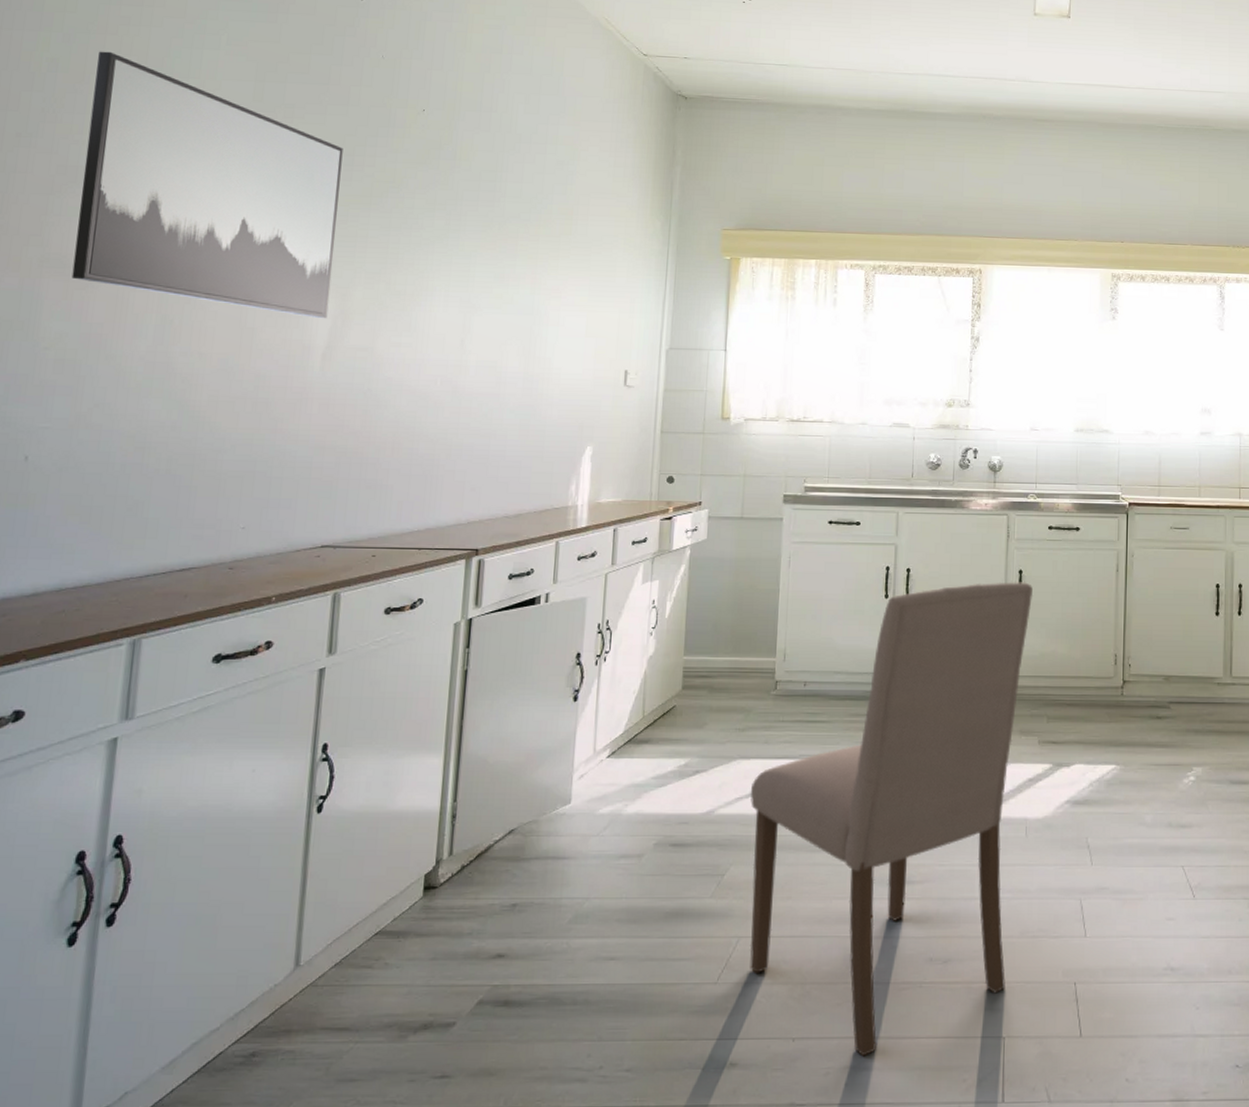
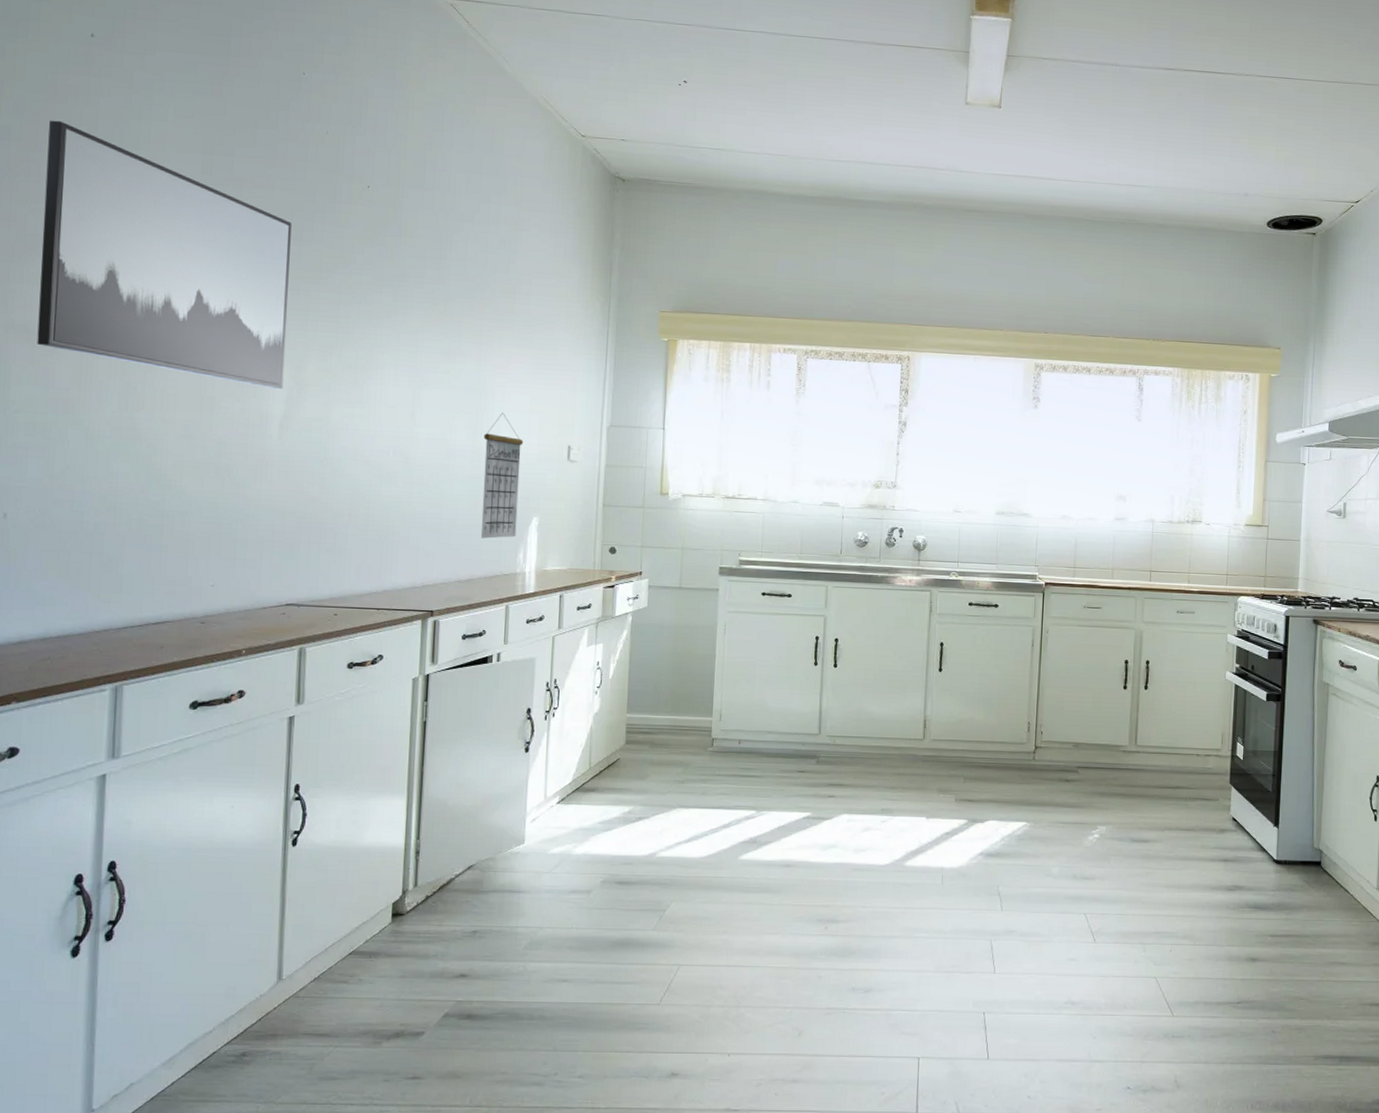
calendar: none [530,337,579,470] -> present [480,412,524,539]
dining chair: present [749,582,1033,1057] -> none [689,653,953,1071]

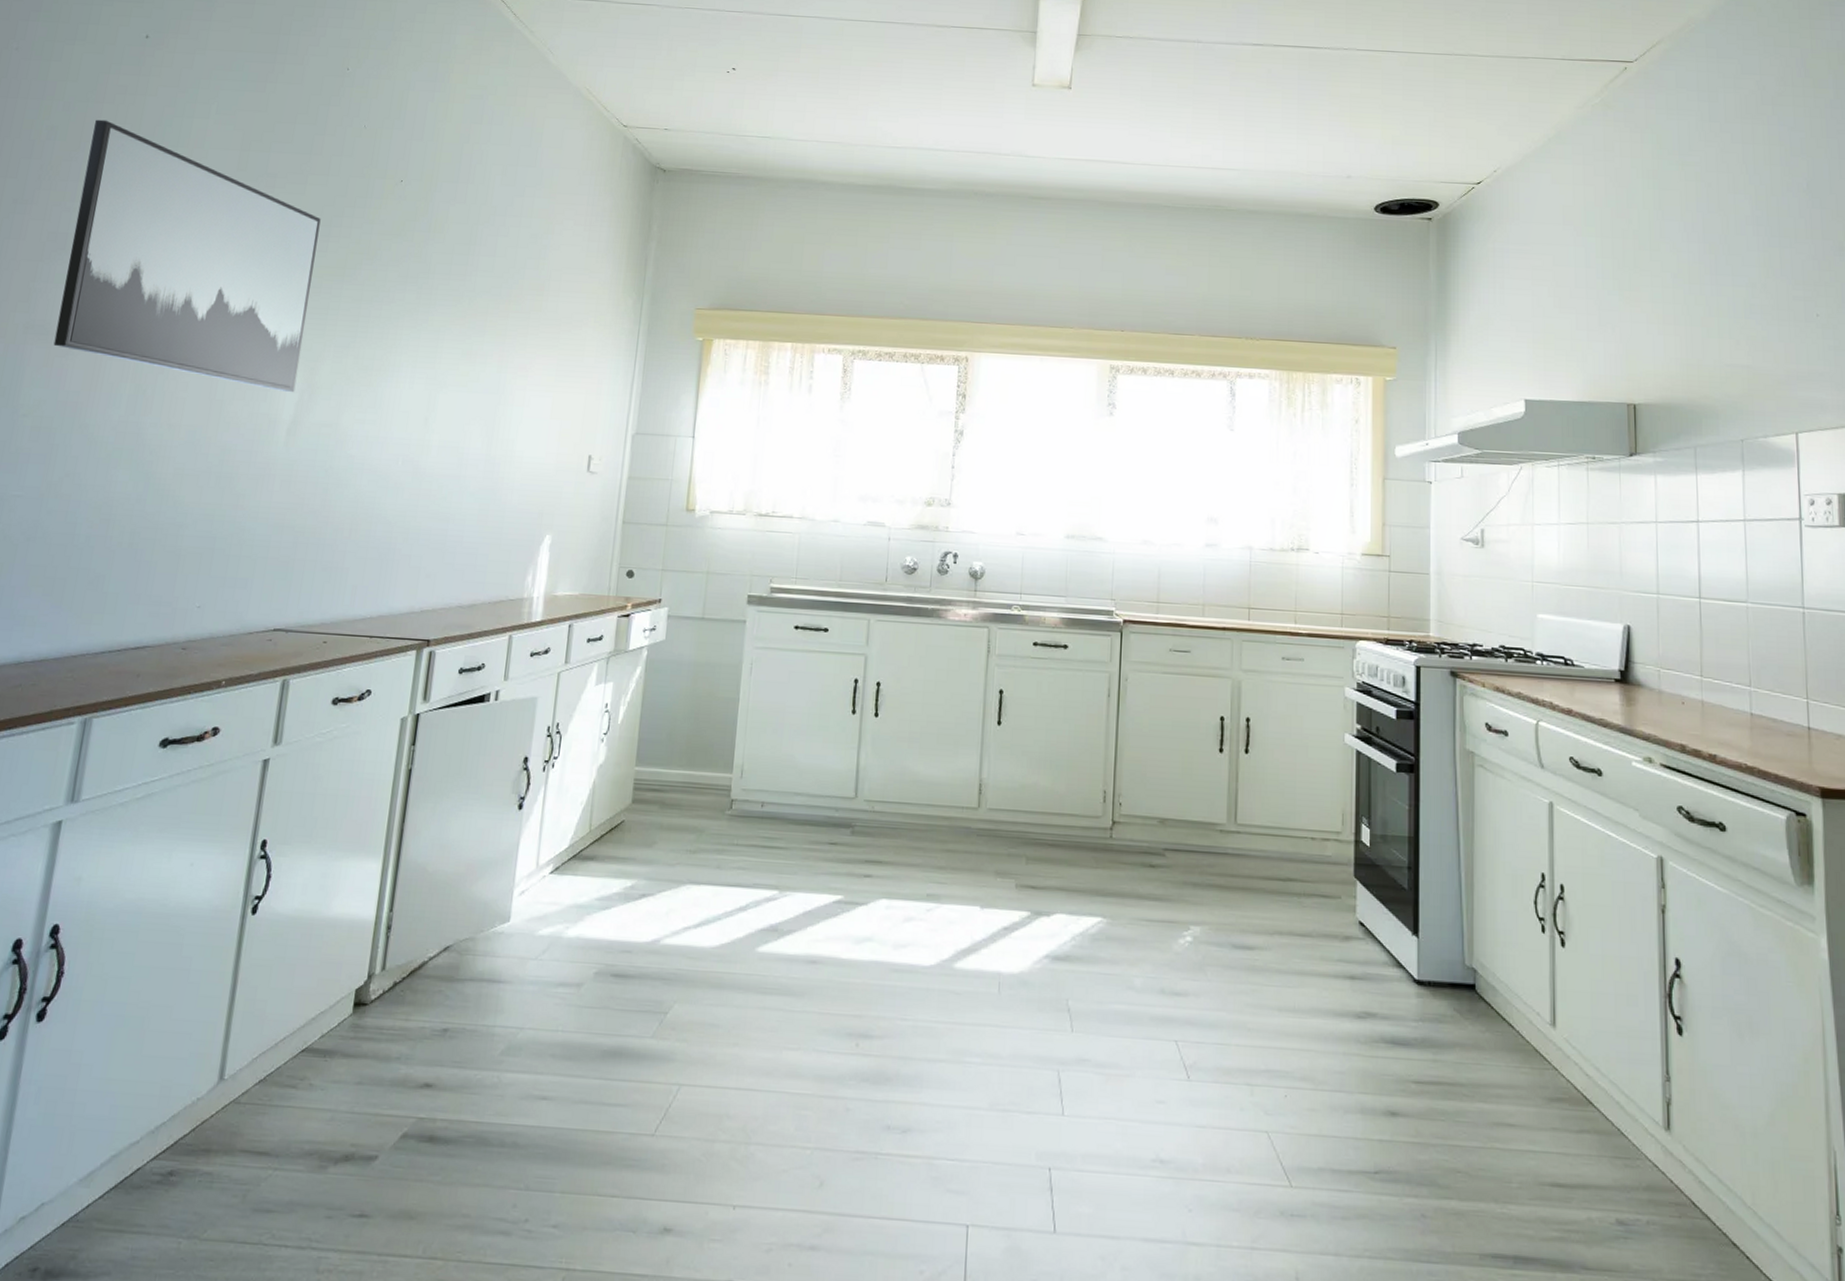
calendar: present [480,412,524,539] -> none [487,418,542,559]

